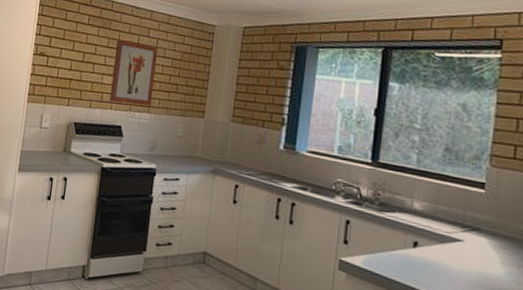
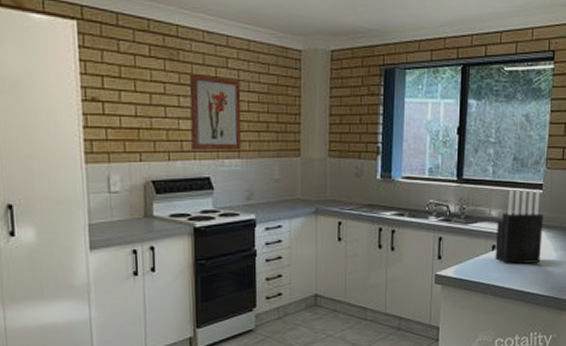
knife block: none [417,183,485,275] -> present [495,189,543,264]

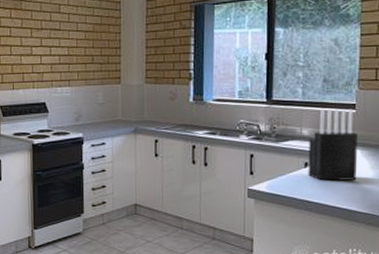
wall art: present [189,74,242,151] -> none [29,19,71,81]

